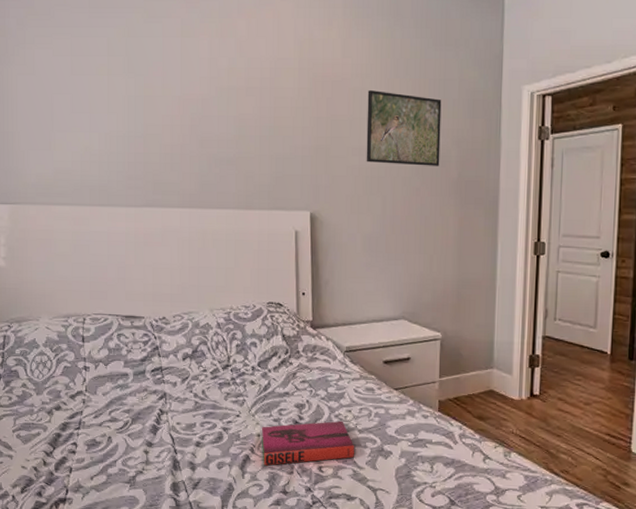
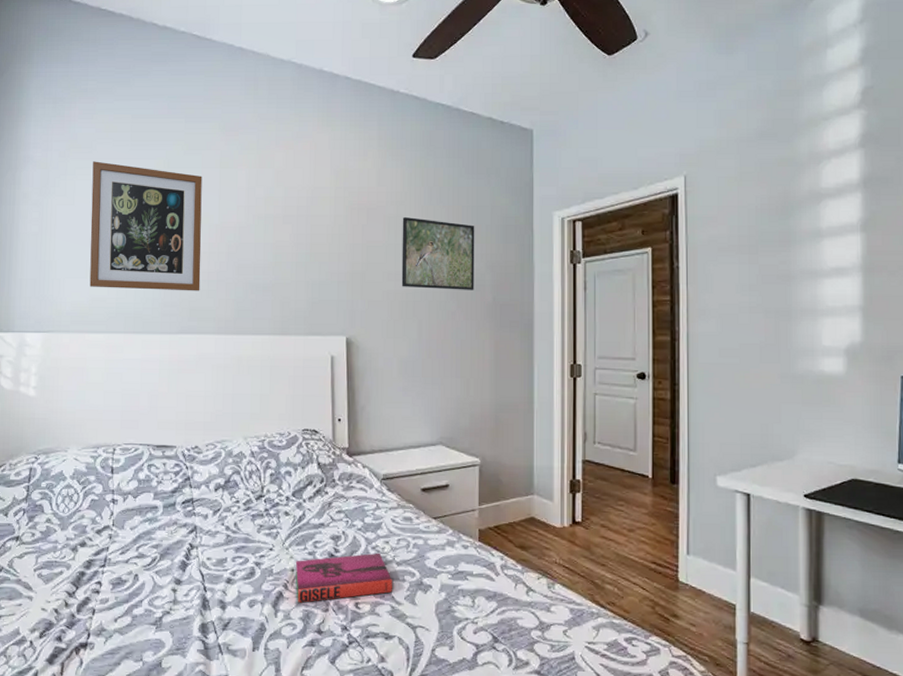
wall art: none [51,29,164,165] -> present [89,161,202,291]

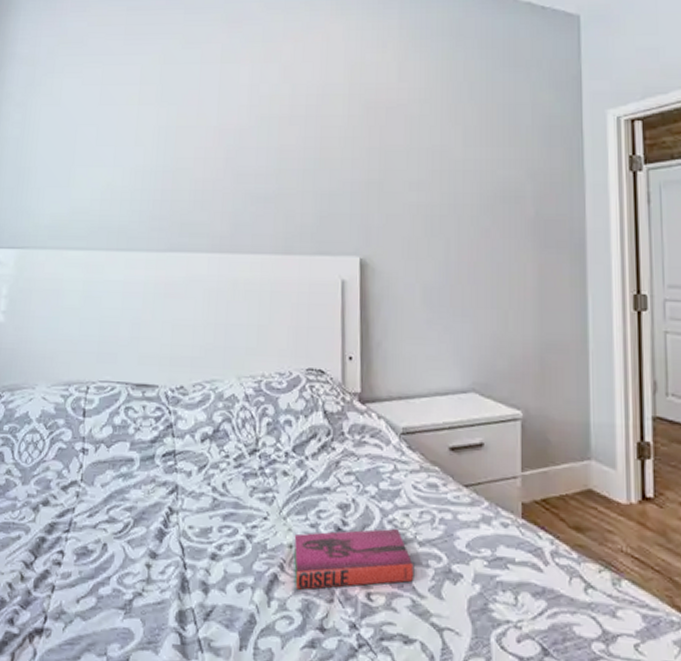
wall art: present [89,161,202,291] -> none [71,57,201,203]
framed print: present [401,217,475,290] -> none [425,117,513,203]

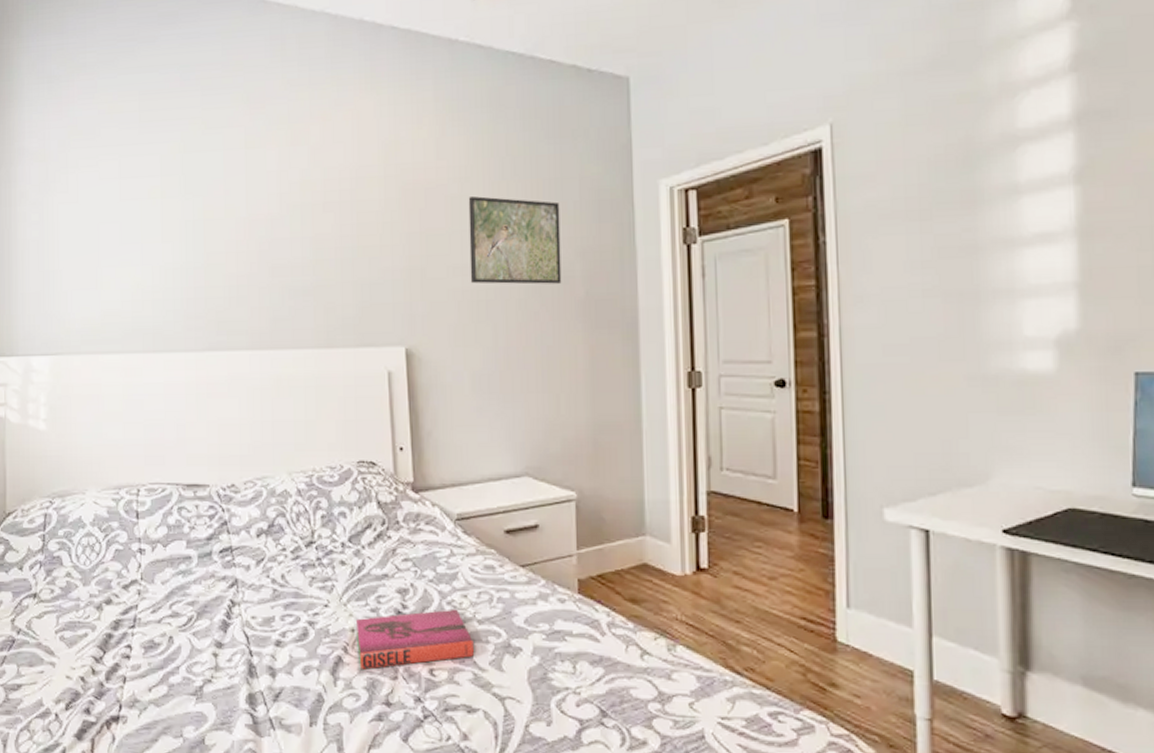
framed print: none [425,117,513,203] -> present [468,196,562,285]

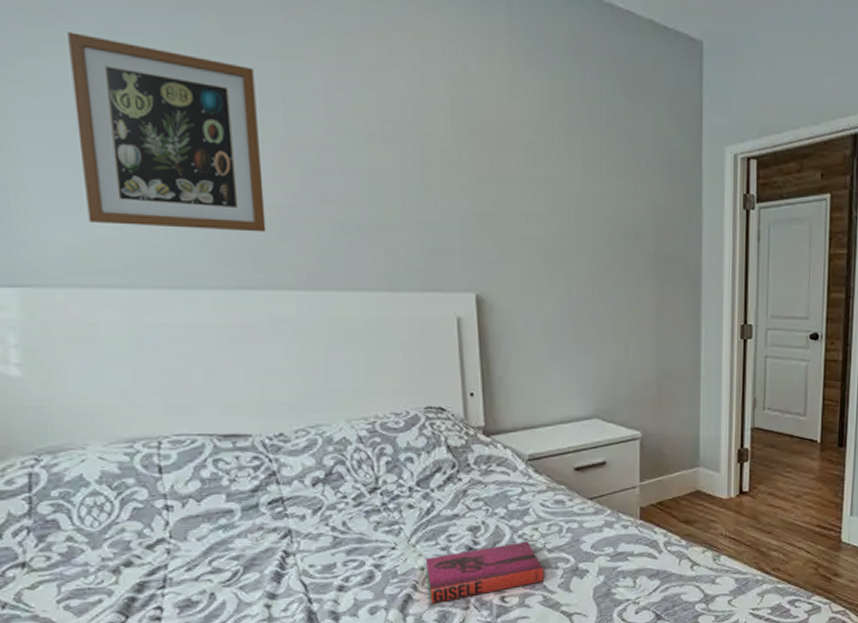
wall art: none [97,149,229,300] -> present [68,32,266,232]
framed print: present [468,196,562,285] -> none [542,143,633,238]

